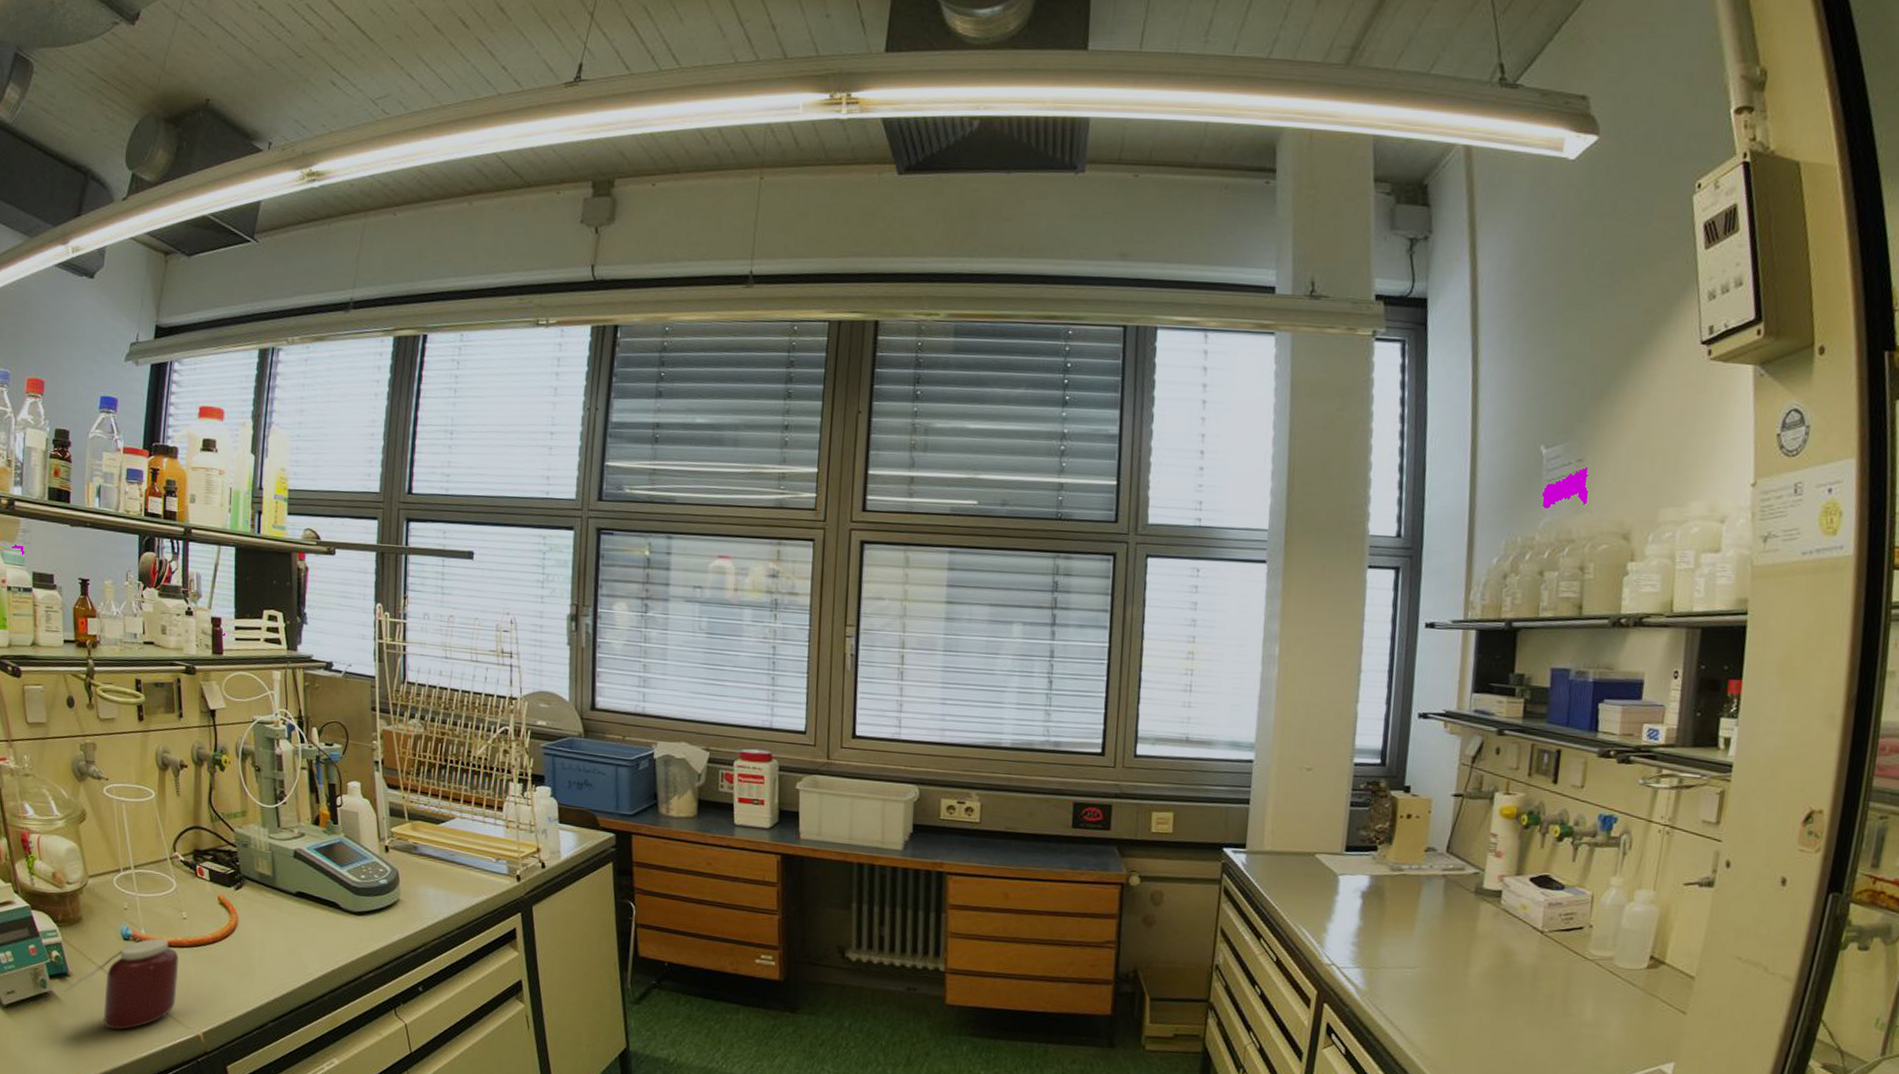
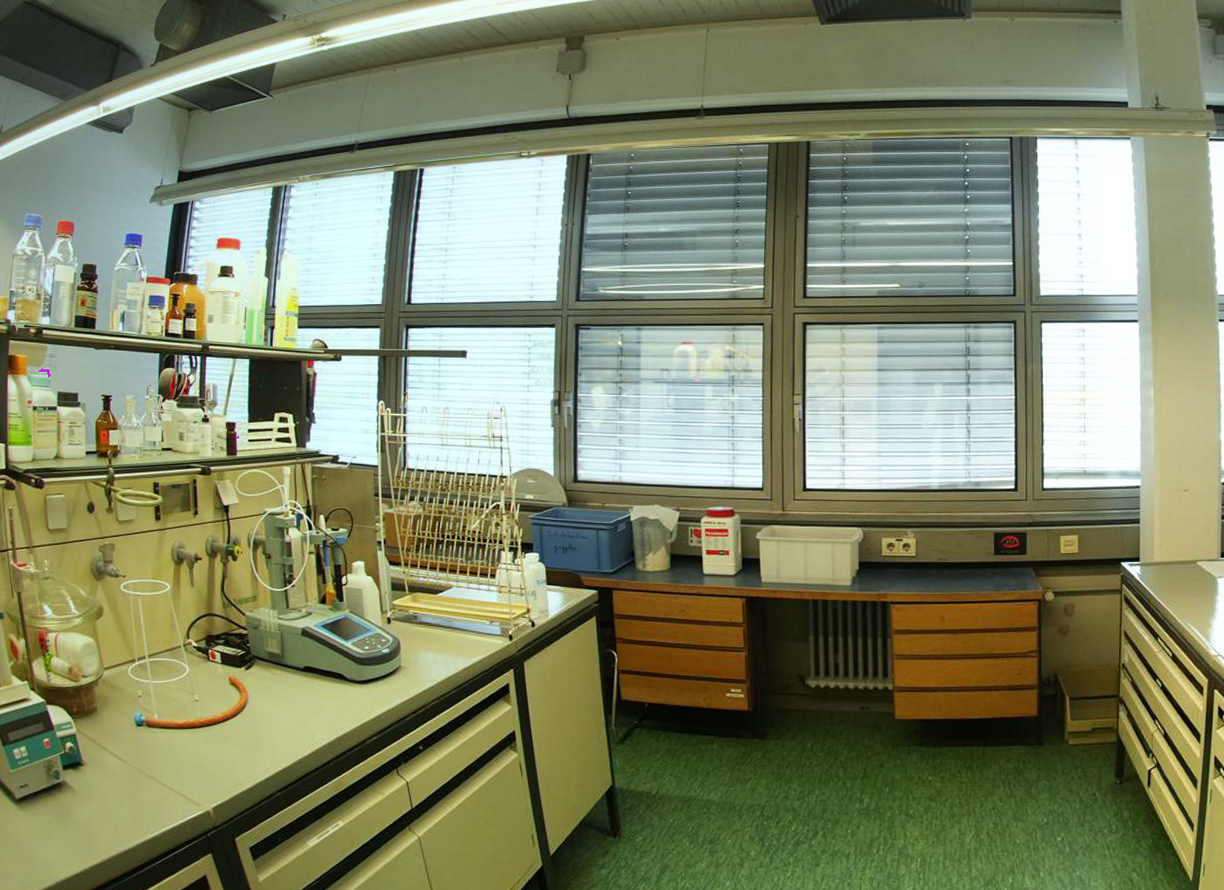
jar: present [65,937,179,1030] -> none [78,721,190,813]

